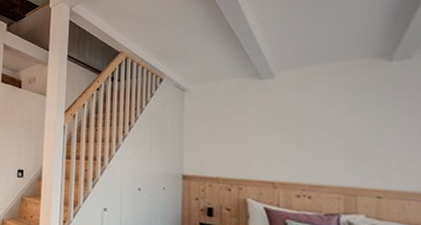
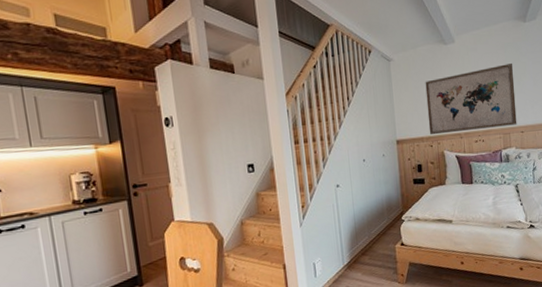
wall art: none [228,108,370,187] -> present [425,62,517,135]

